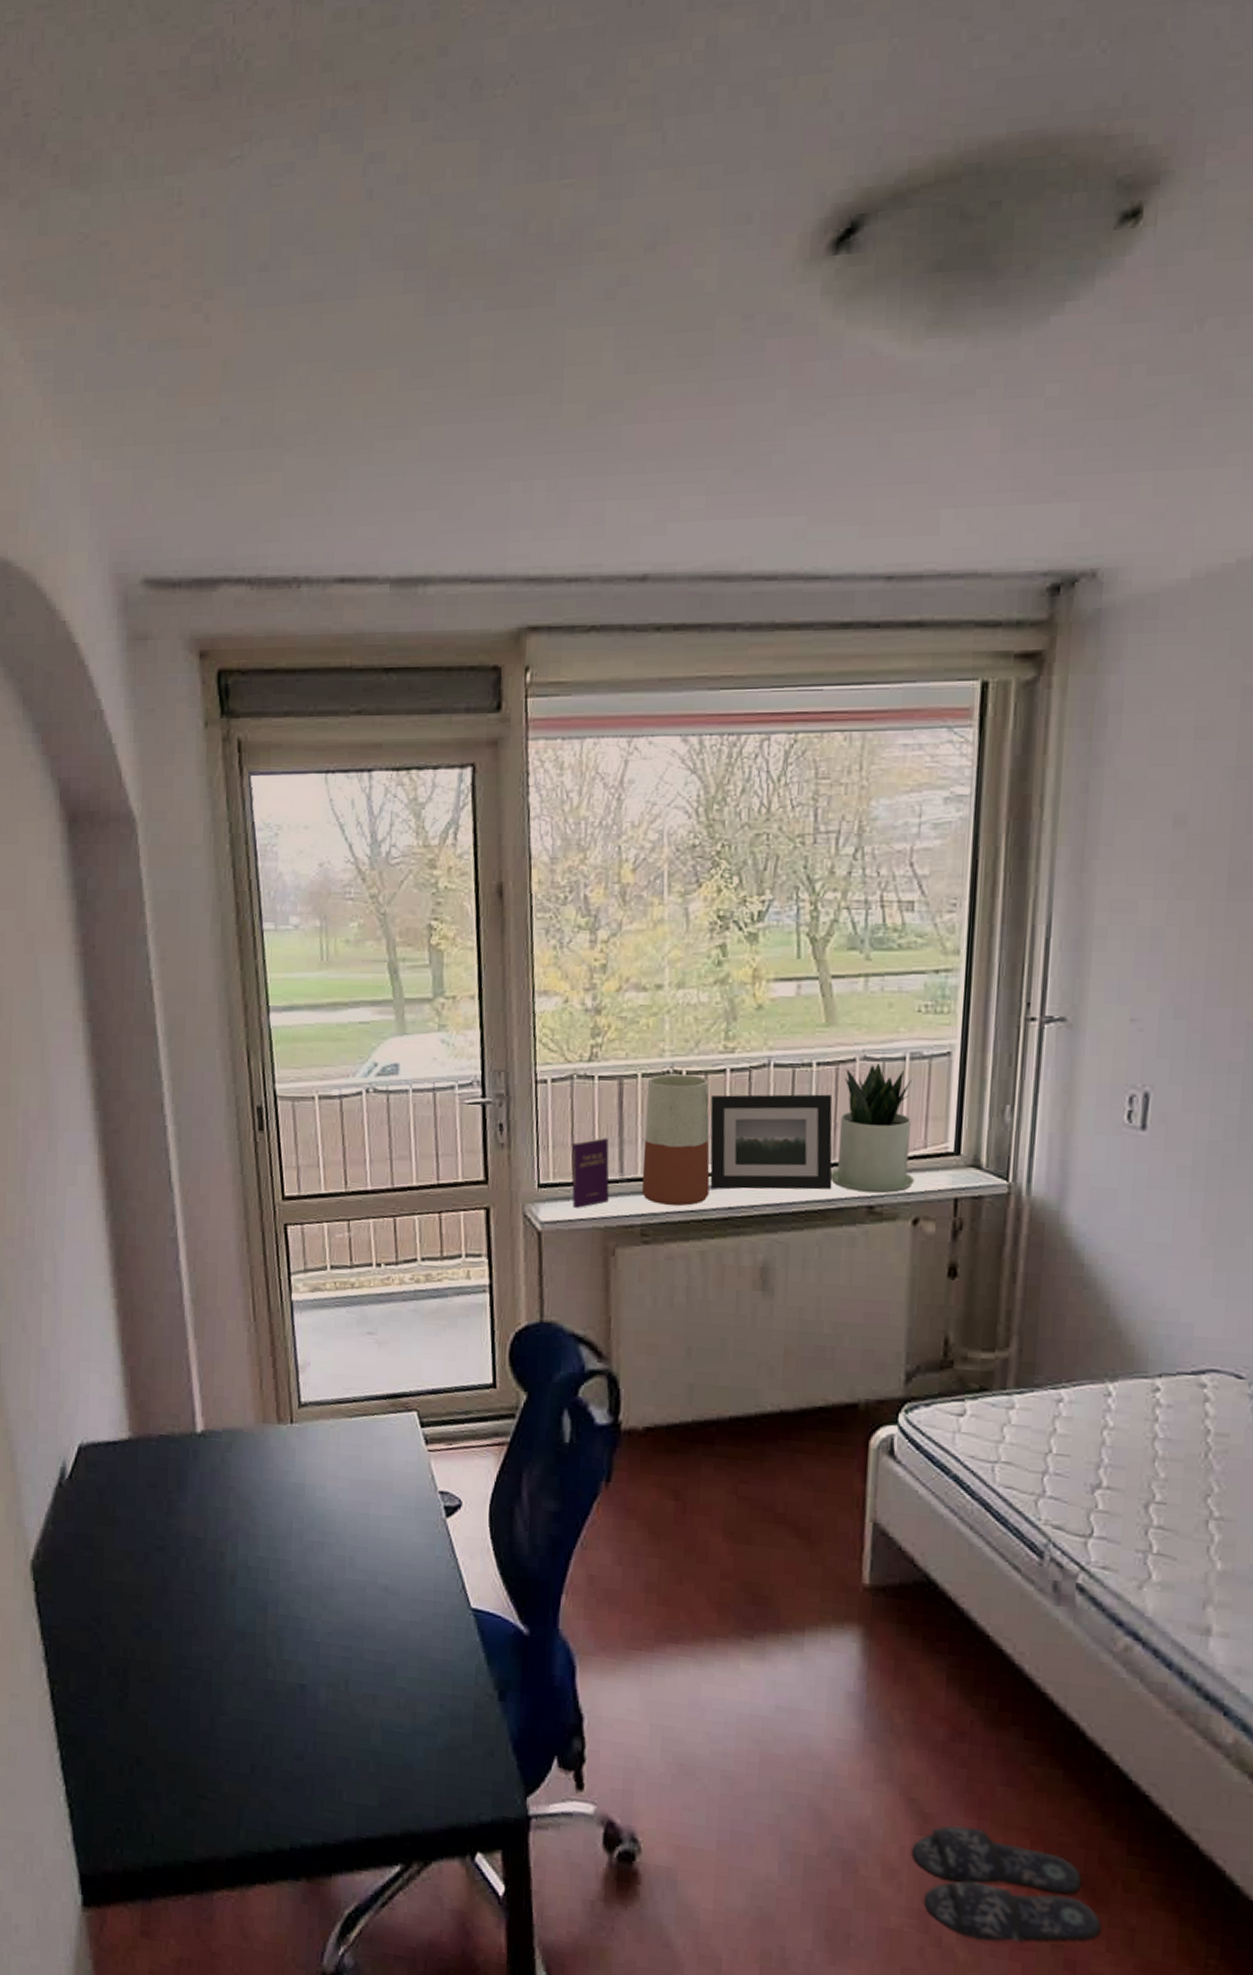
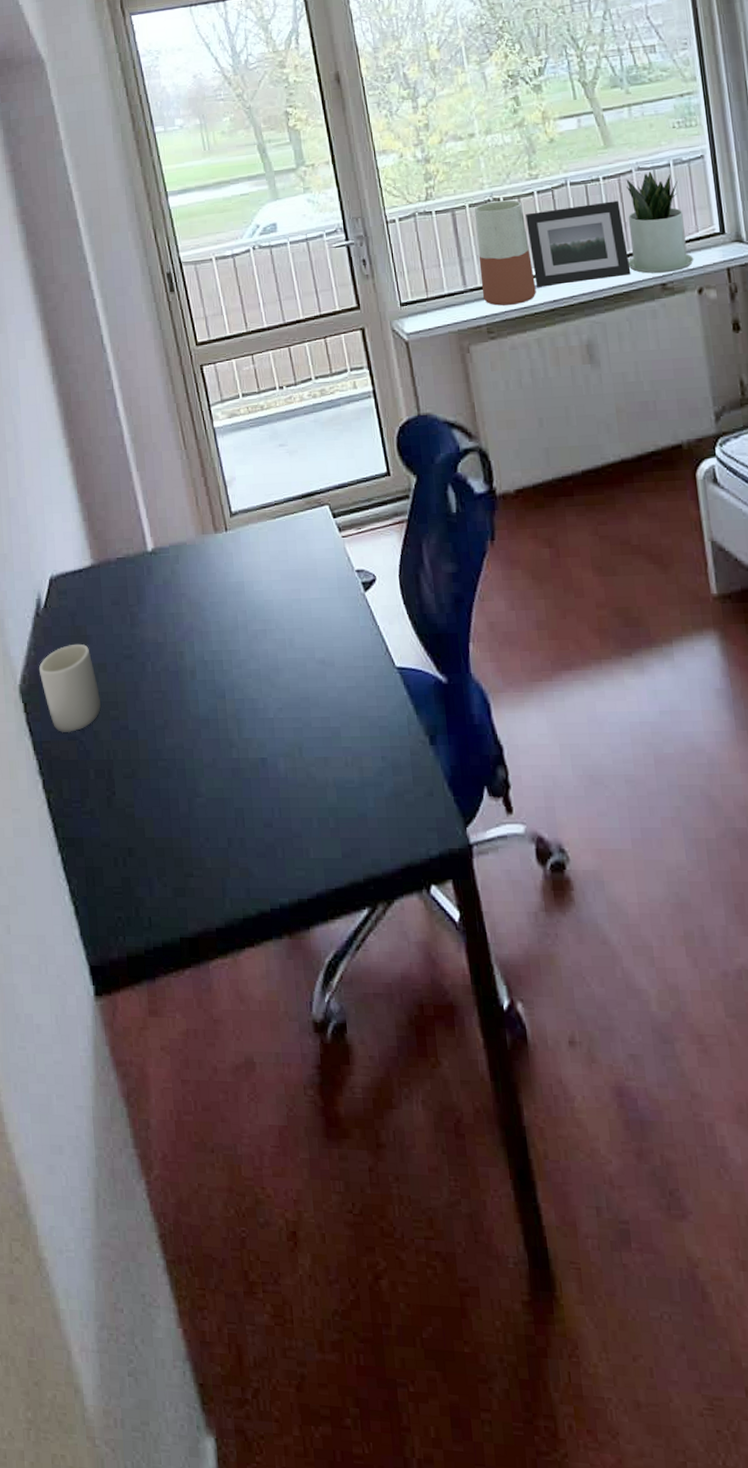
mug: none [55,1524,123,1622] -> present [38,643,101,733]
book: present [571,1137,610,1208] -> none [423,259,458,319]

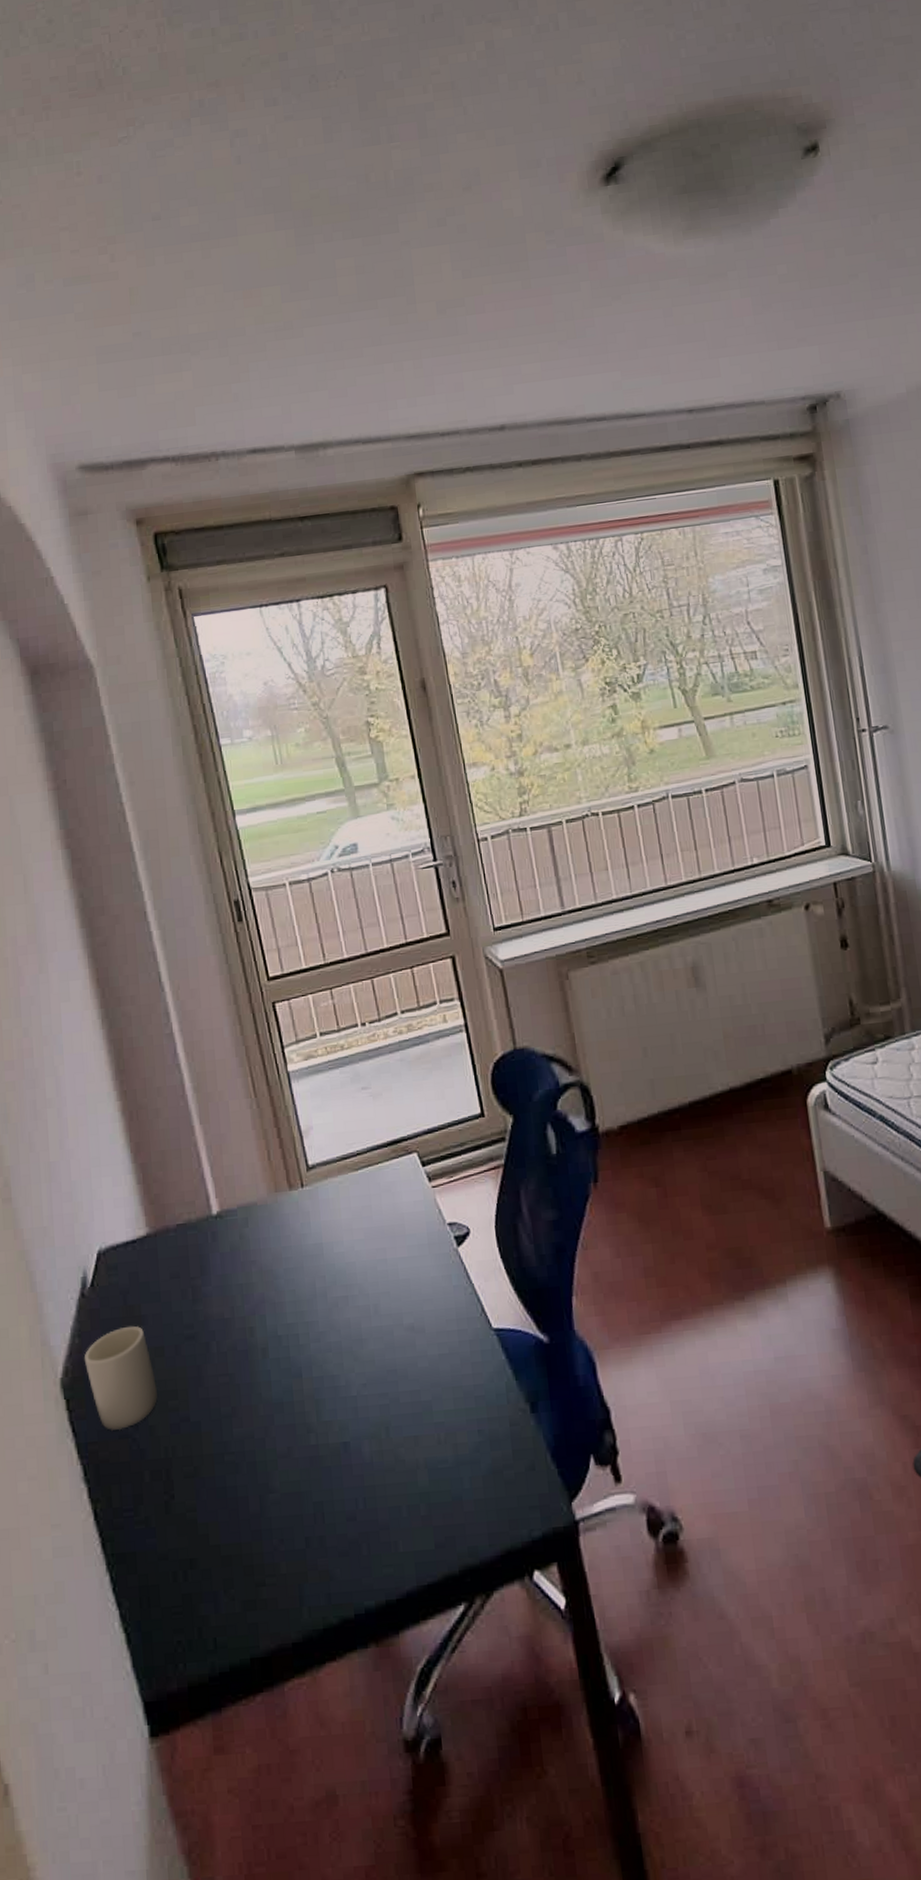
vase: present [474,200,536,306] -> none [571,814,638,928]
picture frame: present [526,200,631,288] -> none [626,814,737,908]
planter: present [626,171,694,274] -> none [729,783,800,890]

